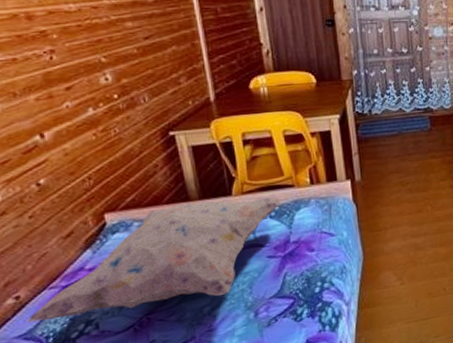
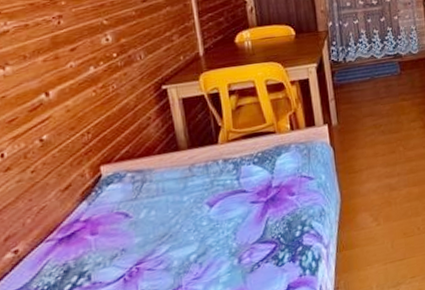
decorative pillow: present [27,197,281,322] -> none [23,143,264,276]

